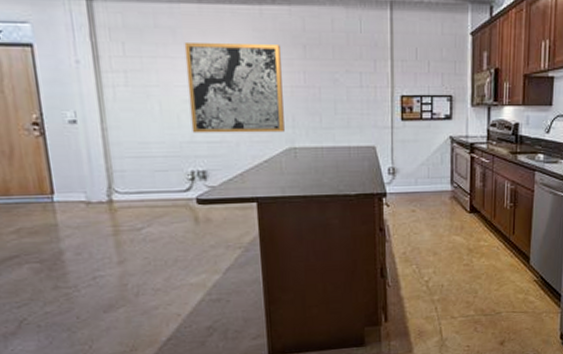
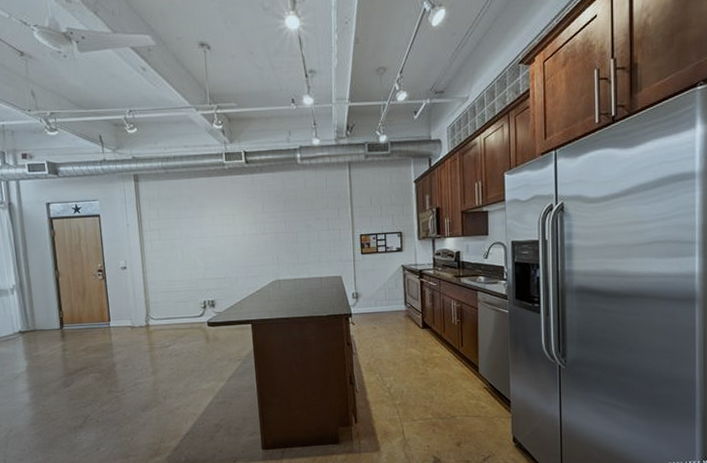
wall art: present [184,43,285,133] -> none [199,202,271,272]

